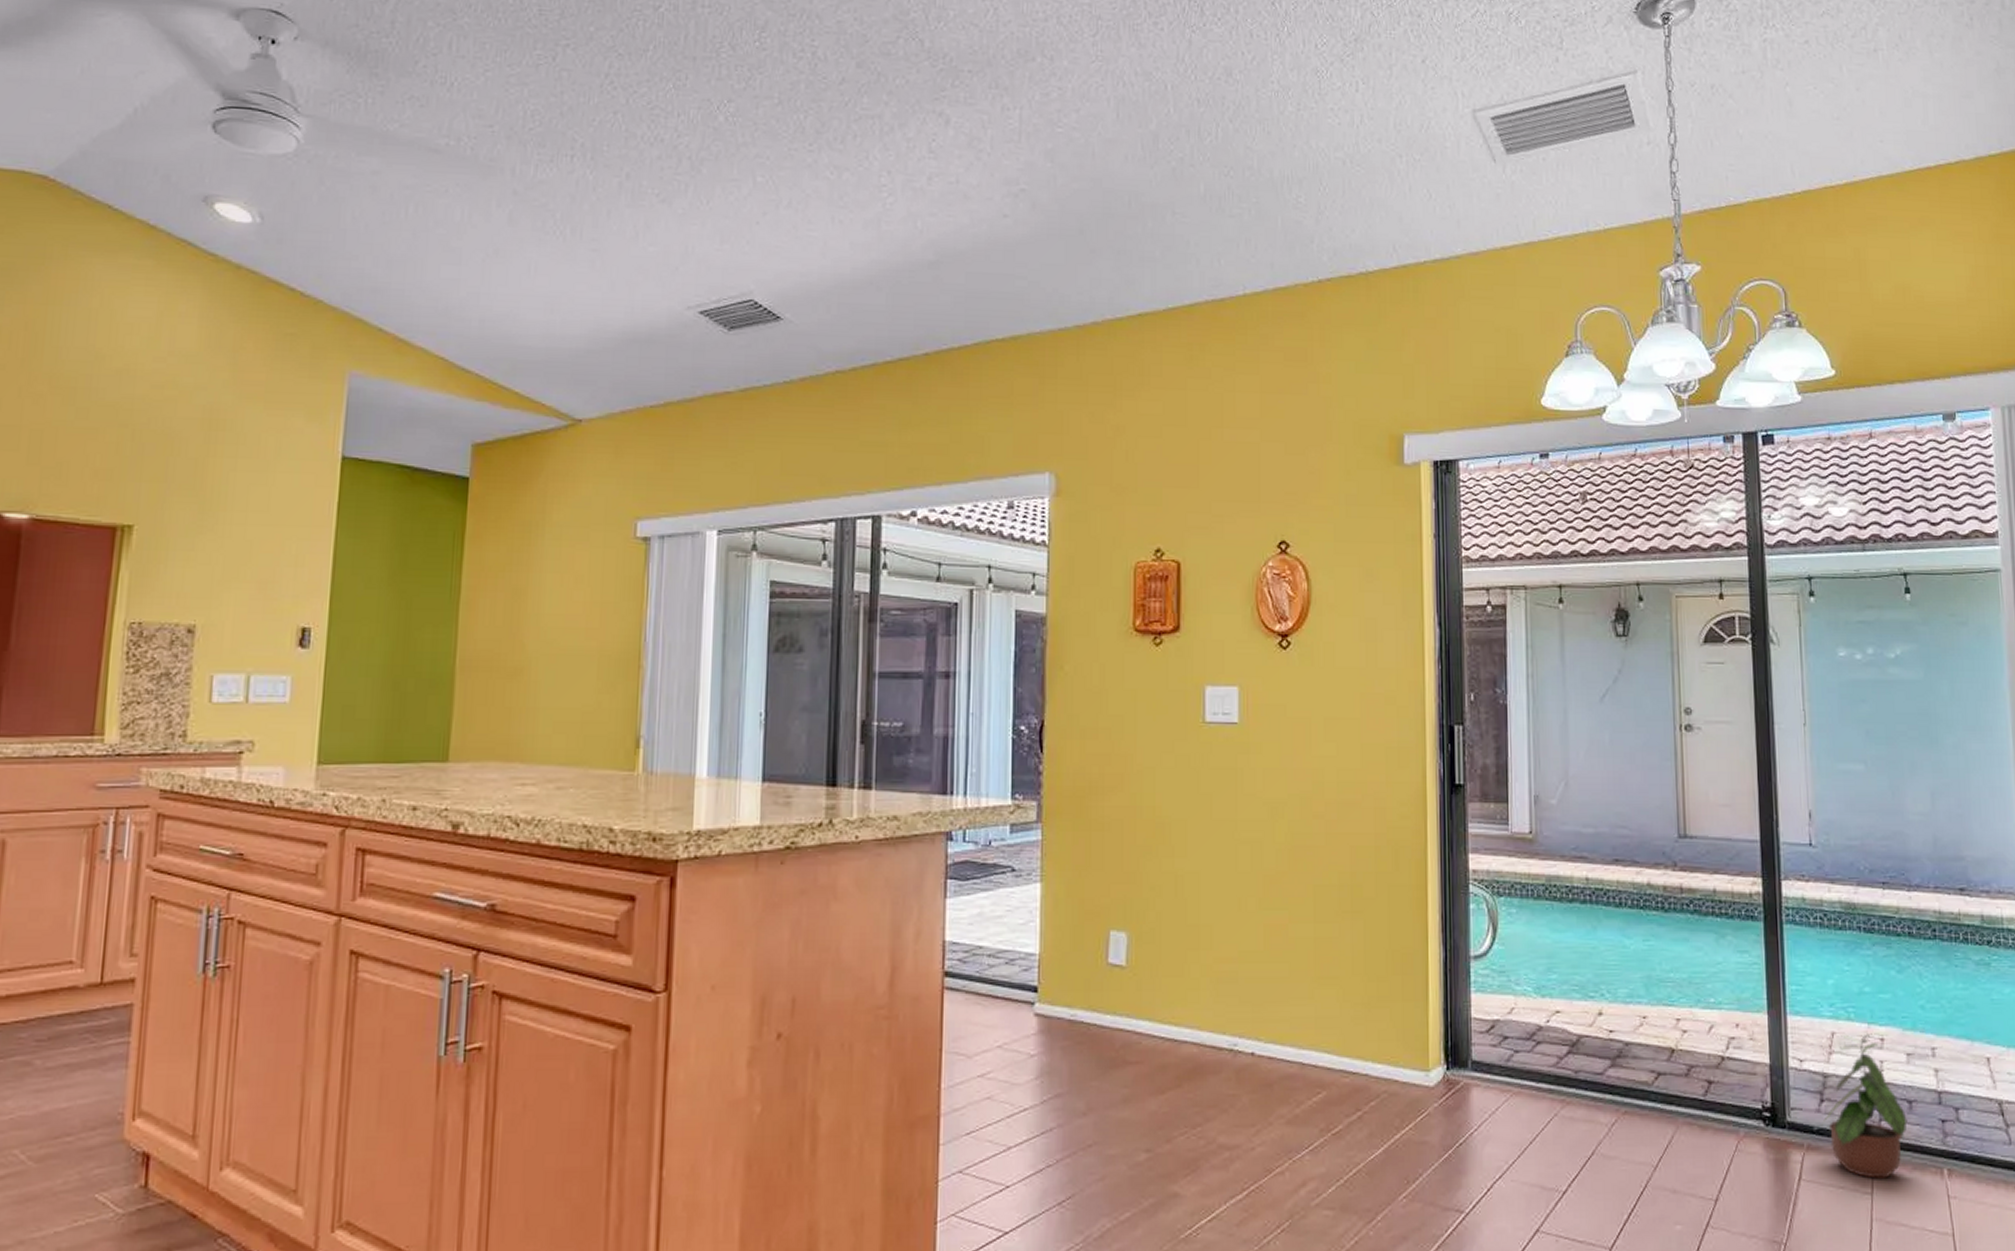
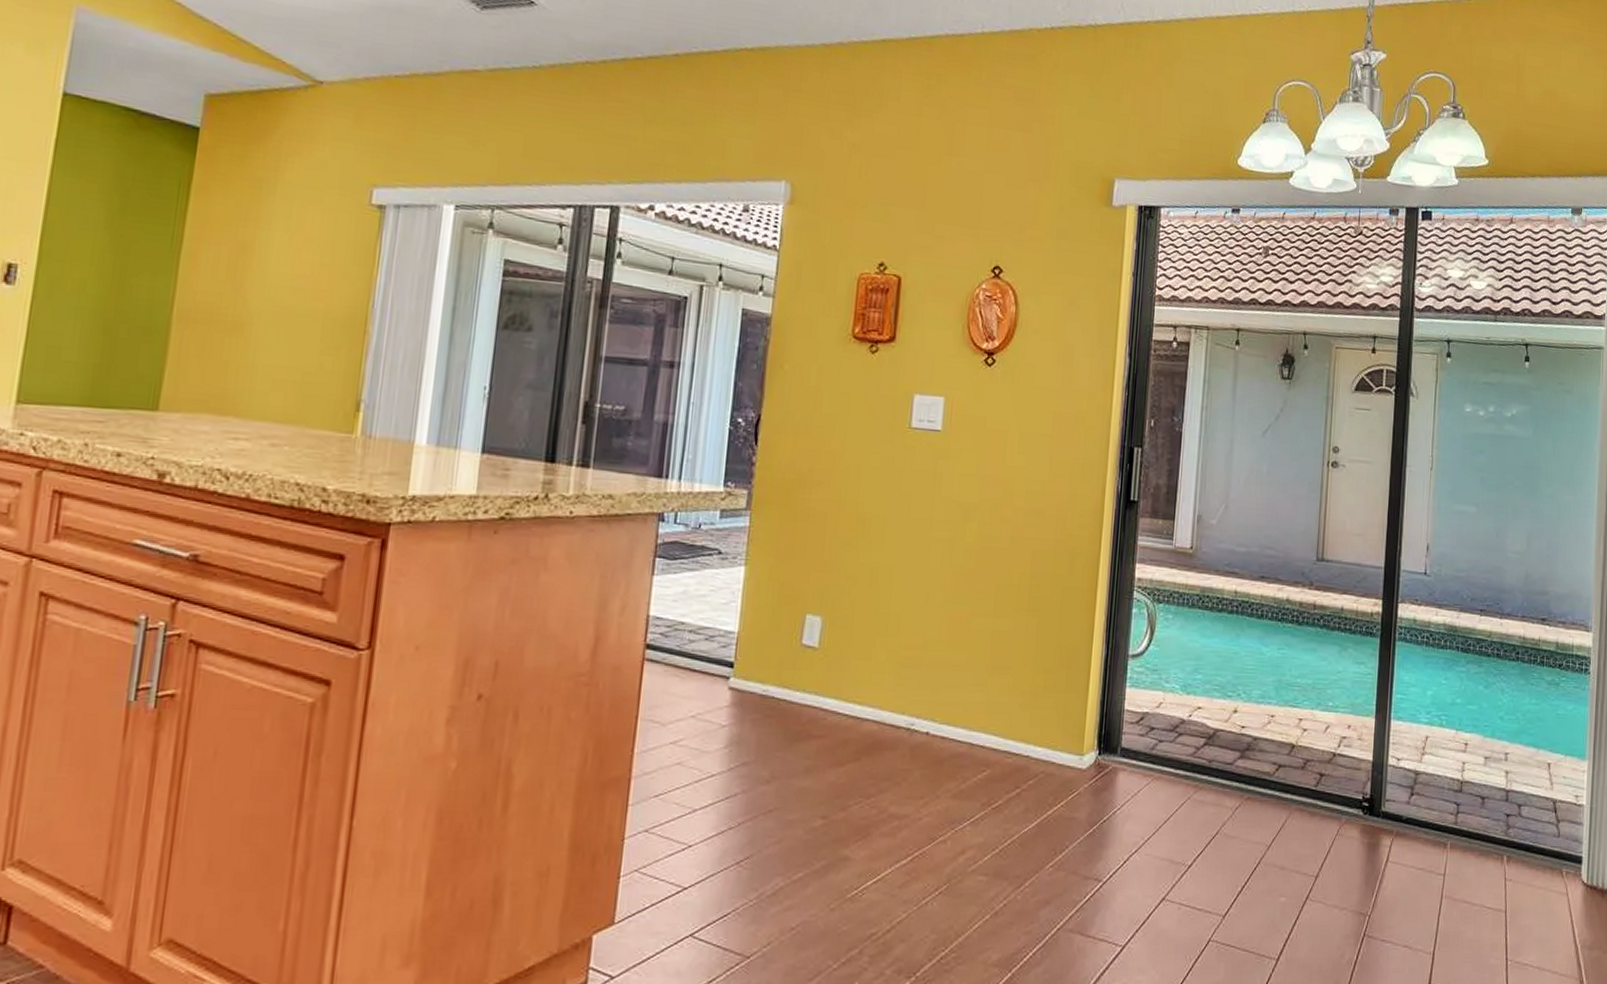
potted plant: present [1823,1033,1908,1179] -> none [1411,738,1479,862]

